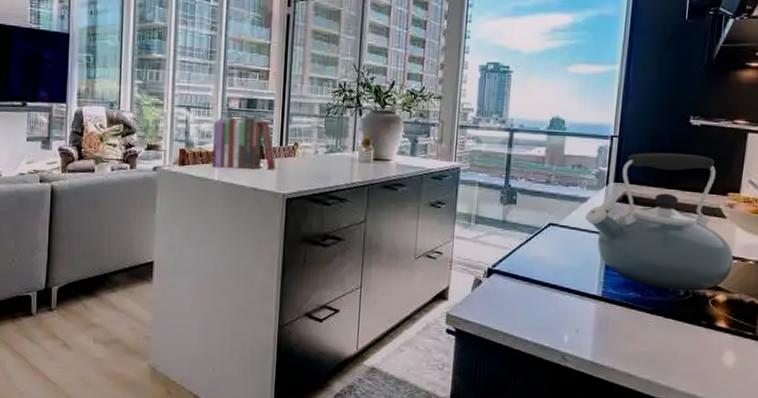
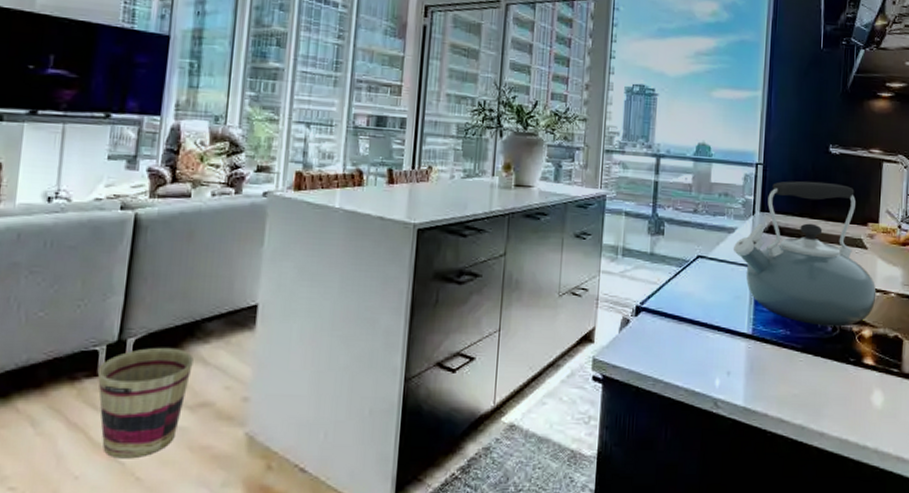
basket: none [31,294,105,381] -> present [97,347,194,459]
books: present [212,117,276,170] -> none [333,136,407,197]

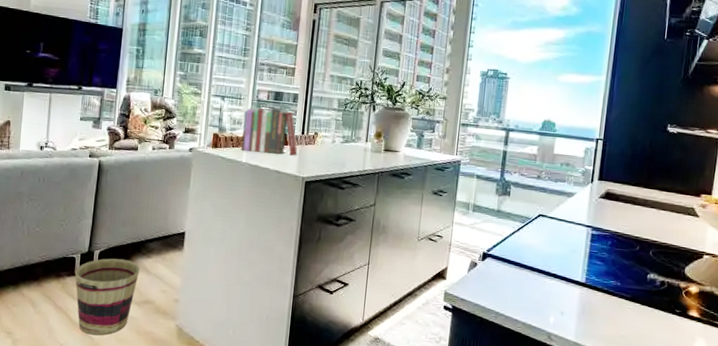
books: none [333,136,407,197] -> present [241,107,298,156]
kettle: present [733,181,877,327] -> none [571,155,706,283]

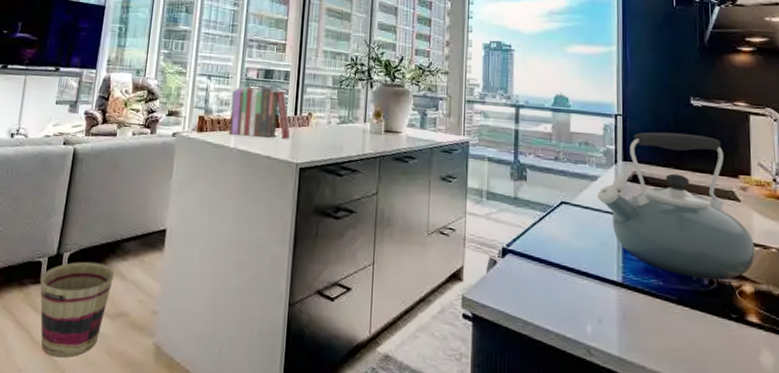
kettle: none [571,155,706,283] -> present [596,132,755,281]

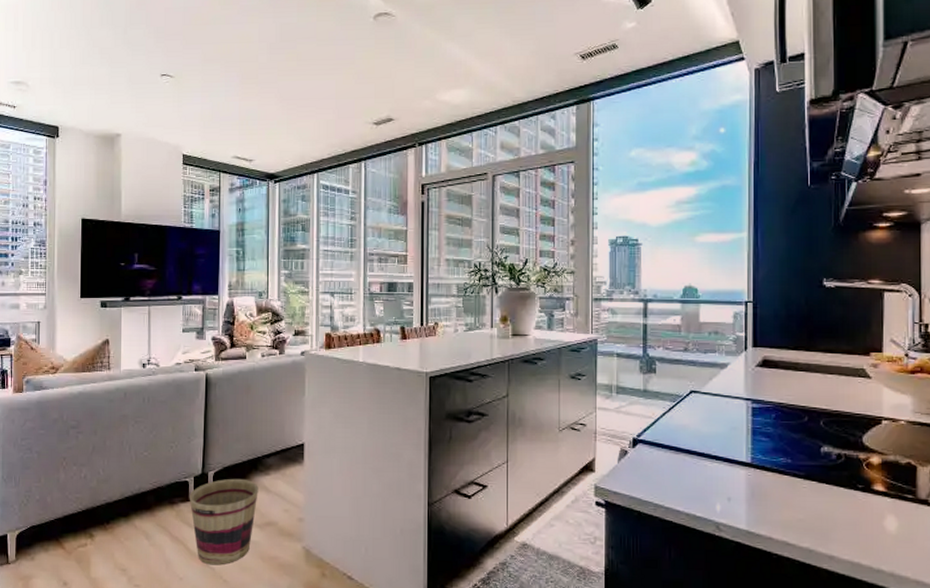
books: present [229,86,291,139] -> none [356,300,418,350]
kettle: present [596,132,755,281] -> none [726,315,884,455]

